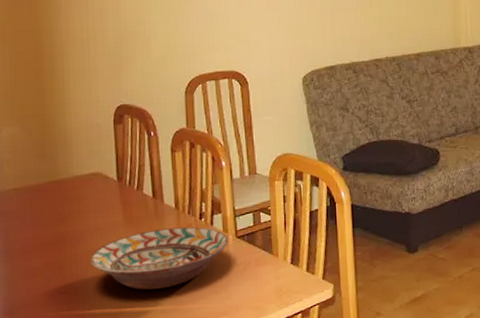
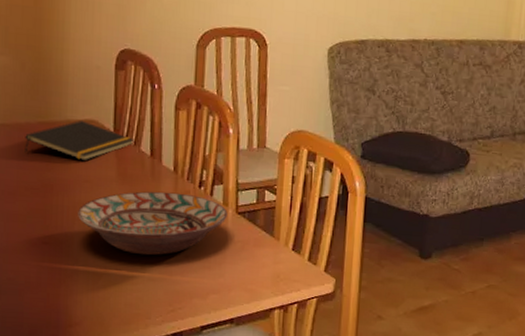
notepad: none [36,175,137,212] -> present [24,121,135,161]

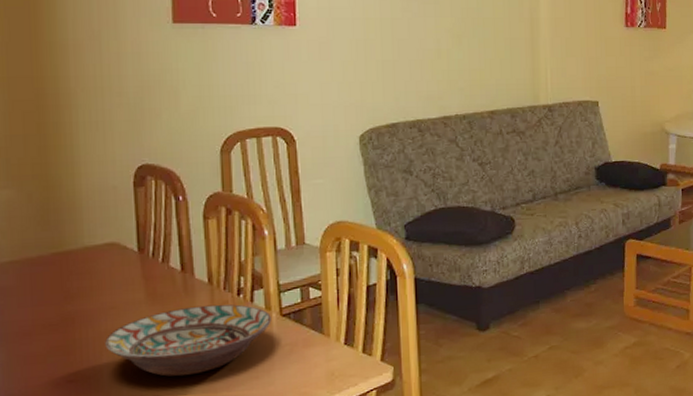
notepad: present [24,121,135,161] -> none [38,245,162,288]

